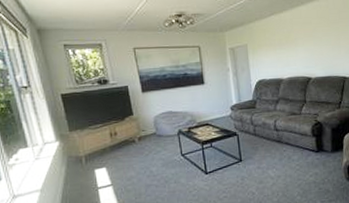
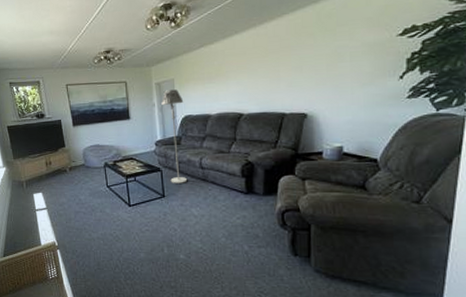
floor lamp: none [235,54,264,147] -> present [161,89,188,183]

